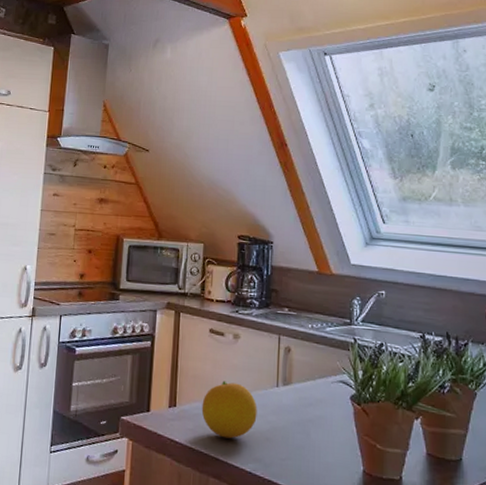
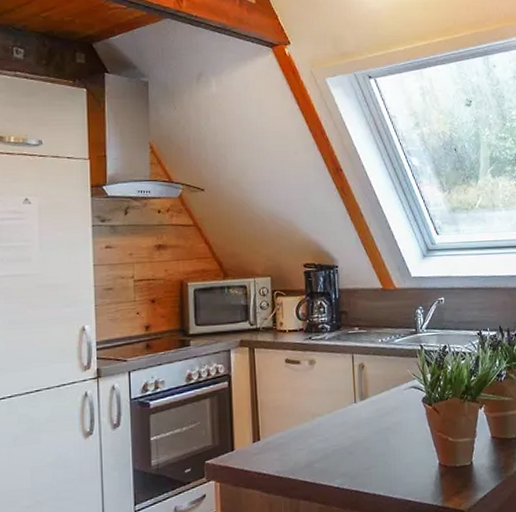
fruit: present [201,380,257,439] -> none [285,406,339,461]

